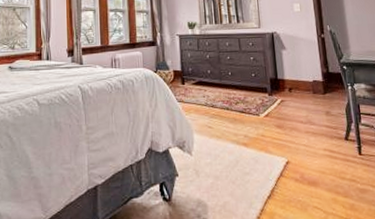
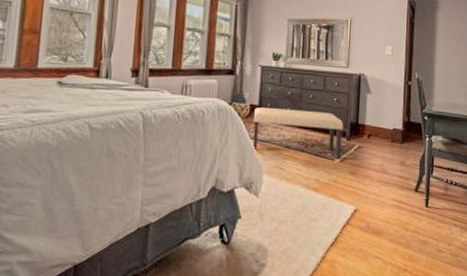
bench: none [178,71,265,114] -> present [252,107,344,159]

